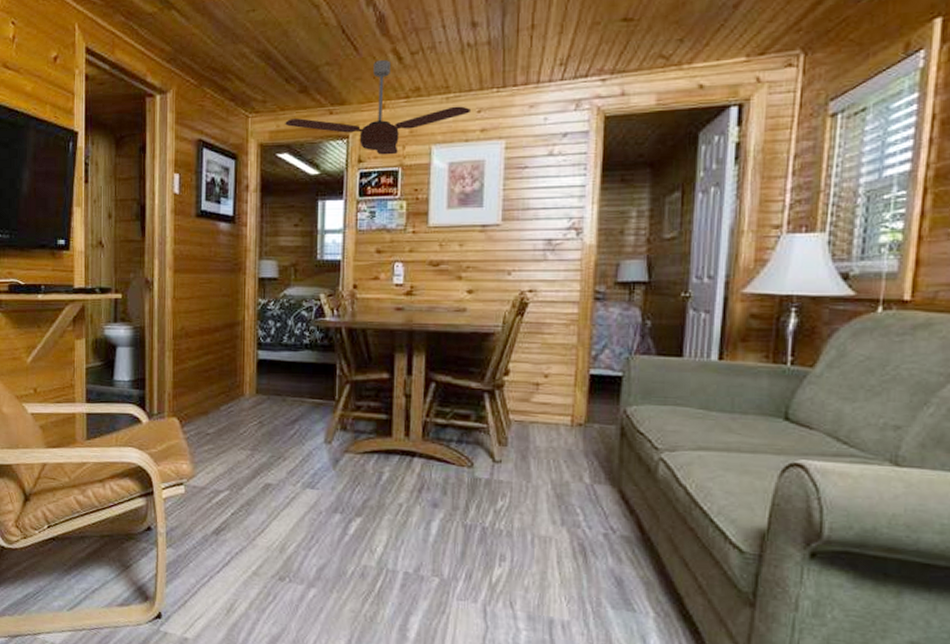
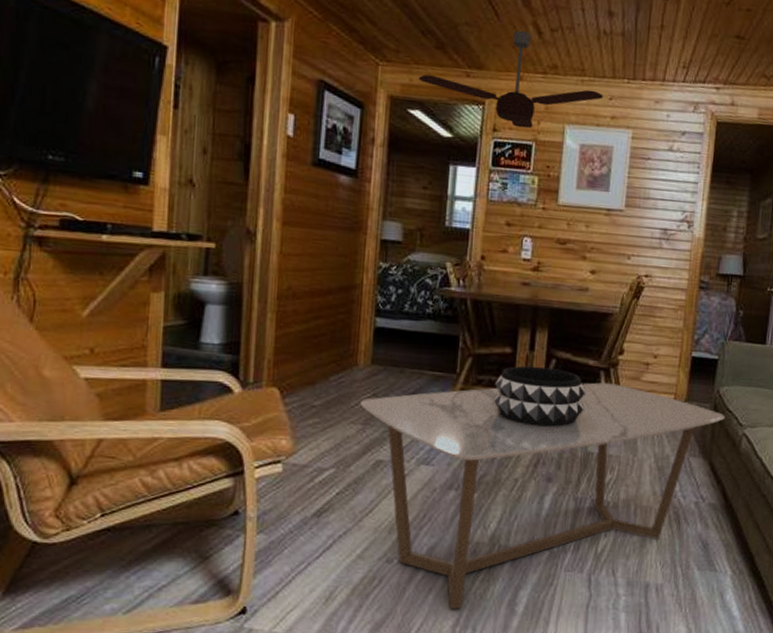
coffee table: none [248,405,635,630] -> present [360,382,725,609]
decorative bowl: none [373,390,469,452] -> present [493,366,586,427]

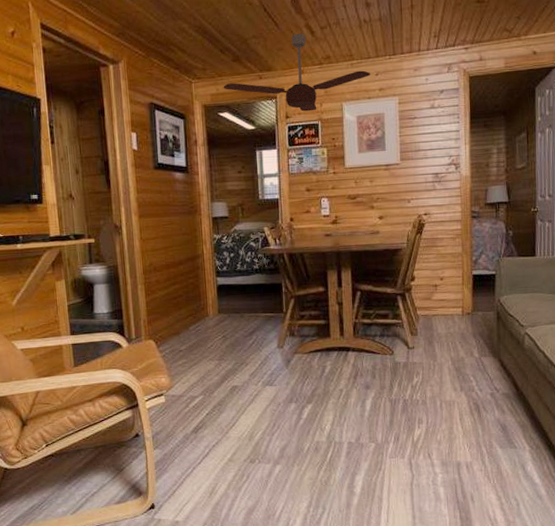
coffee table: present [360,382,725,609] -> none [215,305,508,494]
decorative bowl: present [493,366,586,427] -> none [314,299,388,347]

